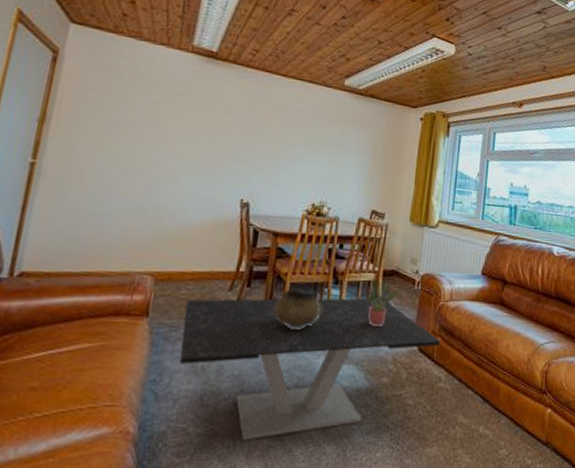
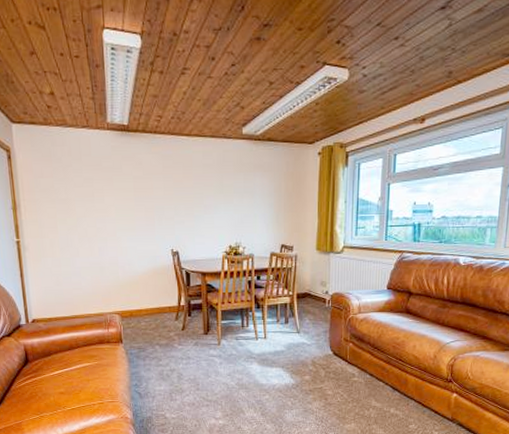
coffee table: present [179,297,441,441] -> none [146,317,353,422]
decorative bowl: present [274,287,322,330] -> none [212,314,249,345]
potted plant: present [364,277,401,328] -> none [282,300,314,339]

